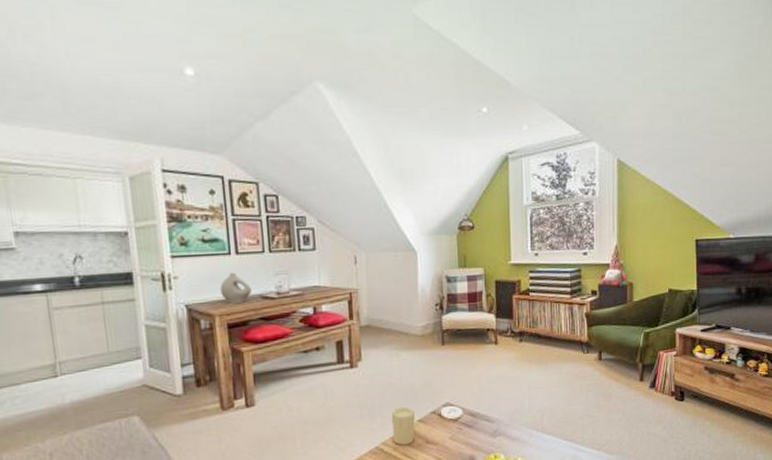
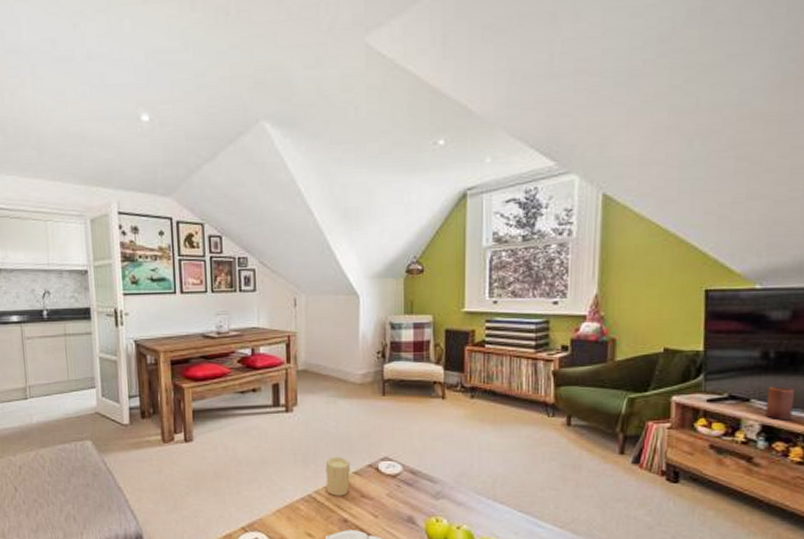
vase: present [220,272,252,305] -> none [165,311,194,342]
candle: none [741,315,759,343] -> present [765,386,794,421]

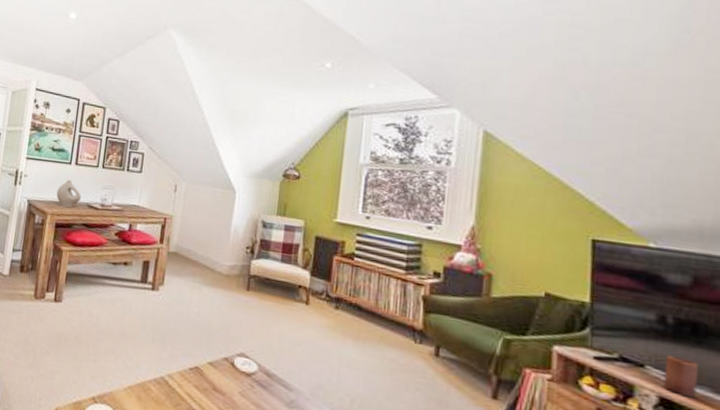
vase: none [165,311,194,342] -> present [56,179,81,208]
candle: present [325,456,350,496] -> none [179,342,206,385]

